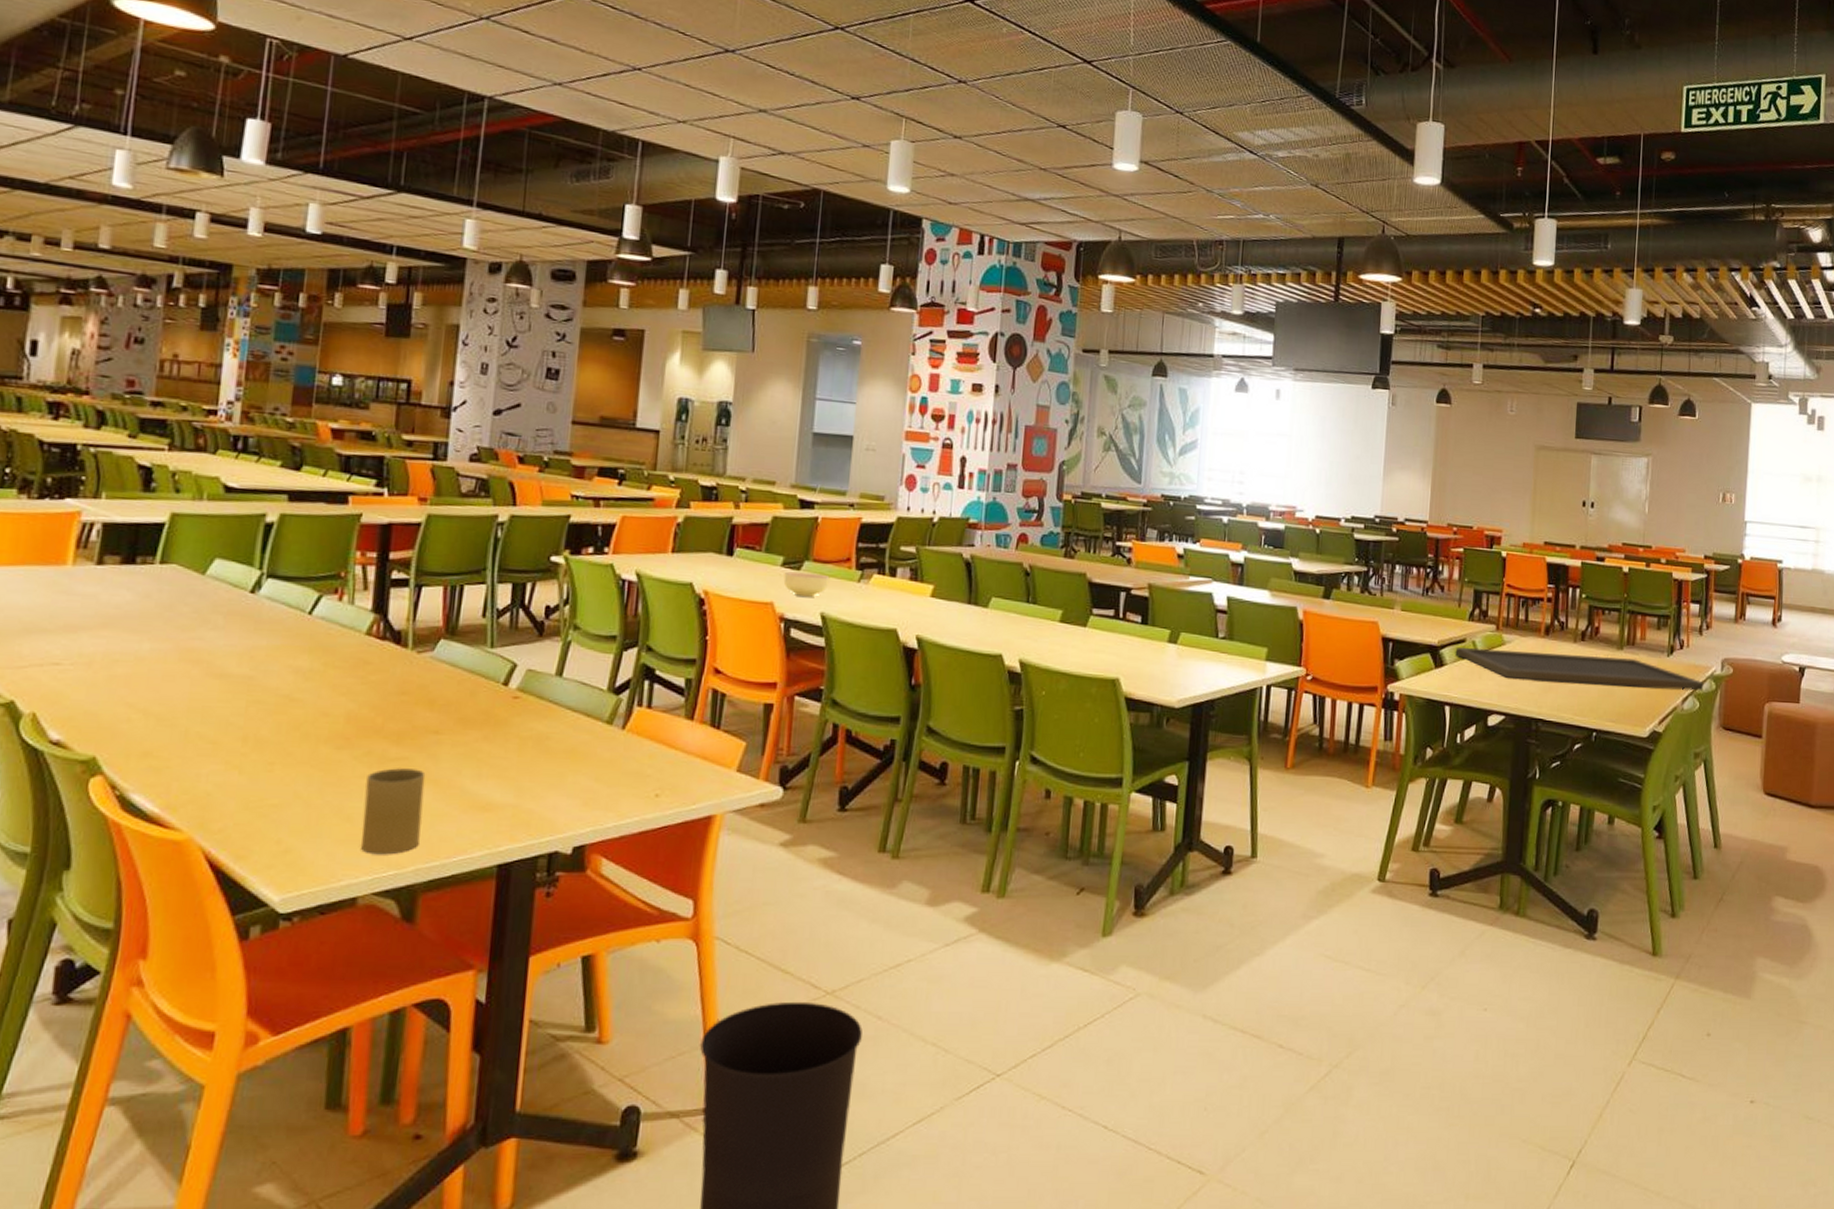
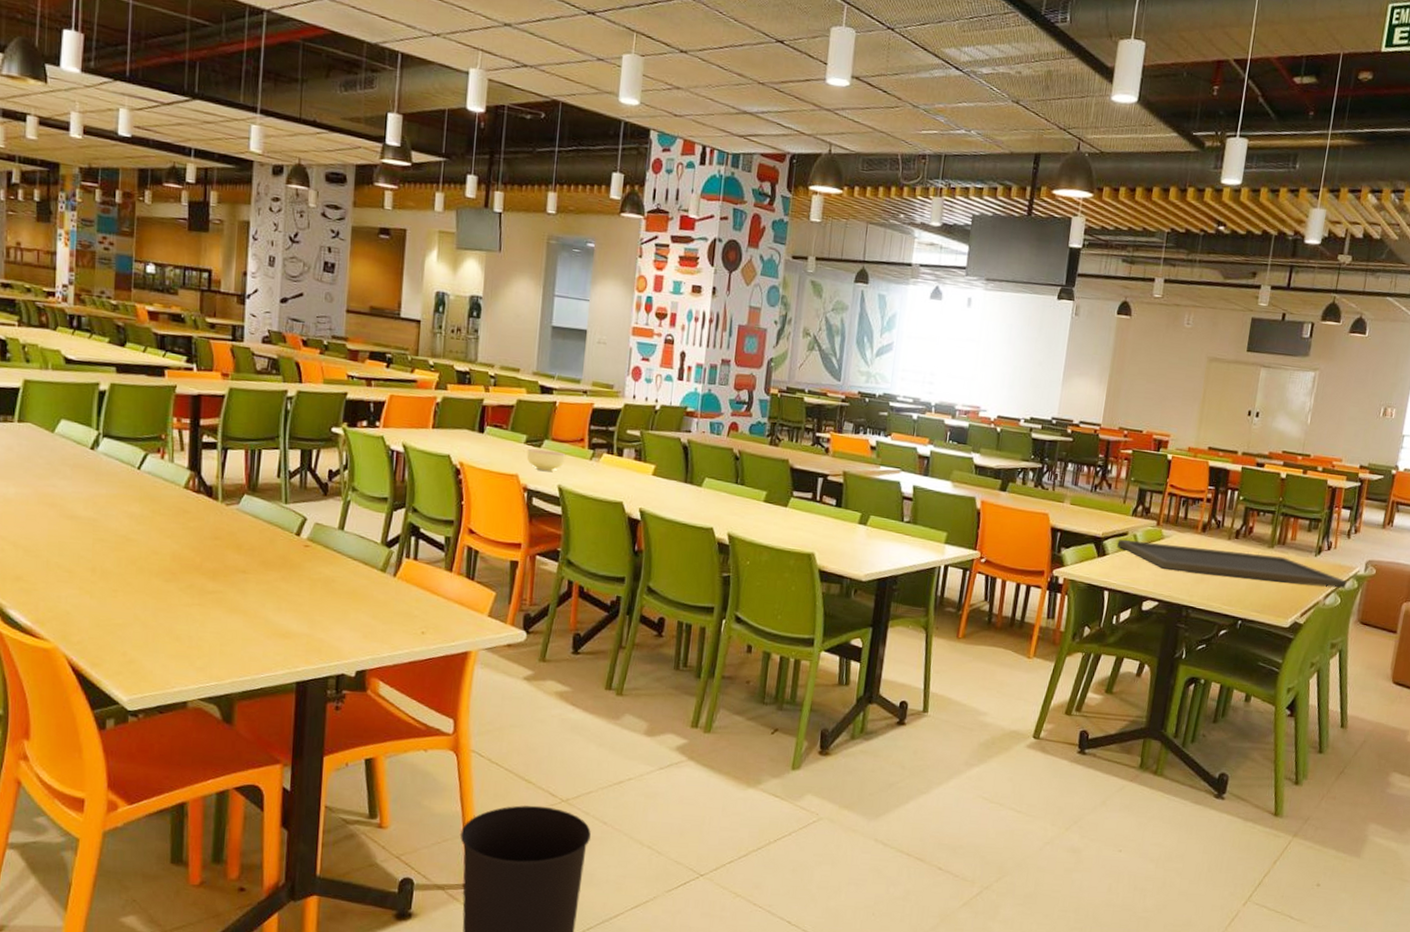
cup: present [361,768,426,855] -> none [188,599,237,669]

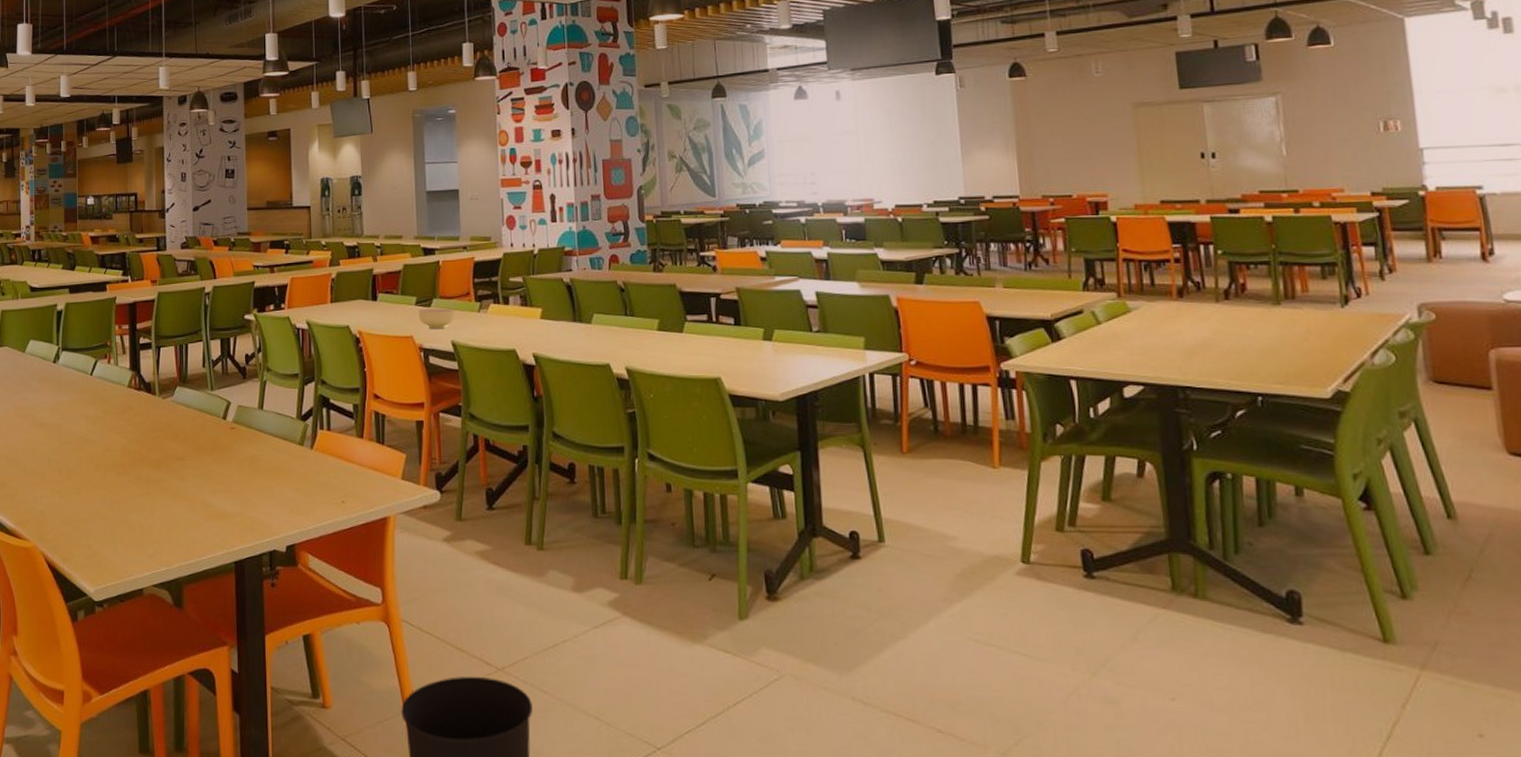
tray: present [1117,540,1347,589] -> none [1072,314,1398,347]

